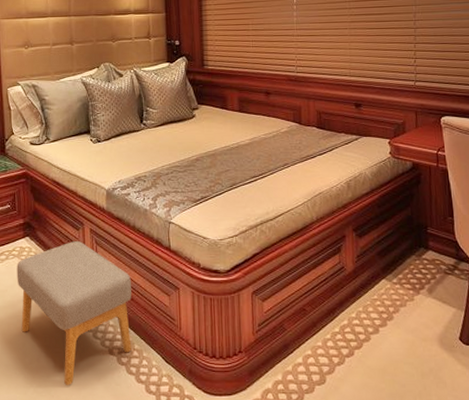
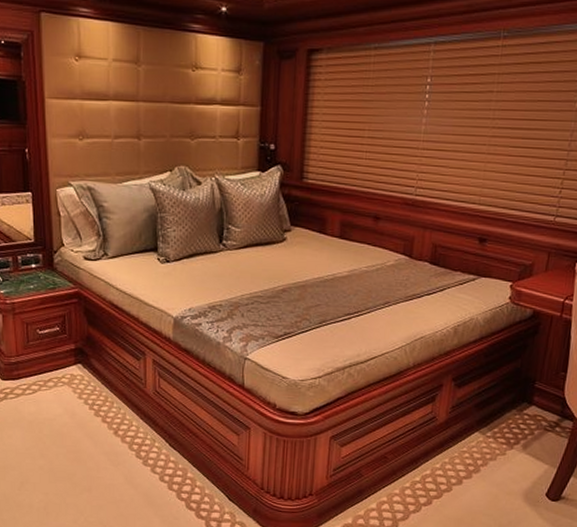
footstool: present [17,241,132,385] -> none [66,372,197,517]

